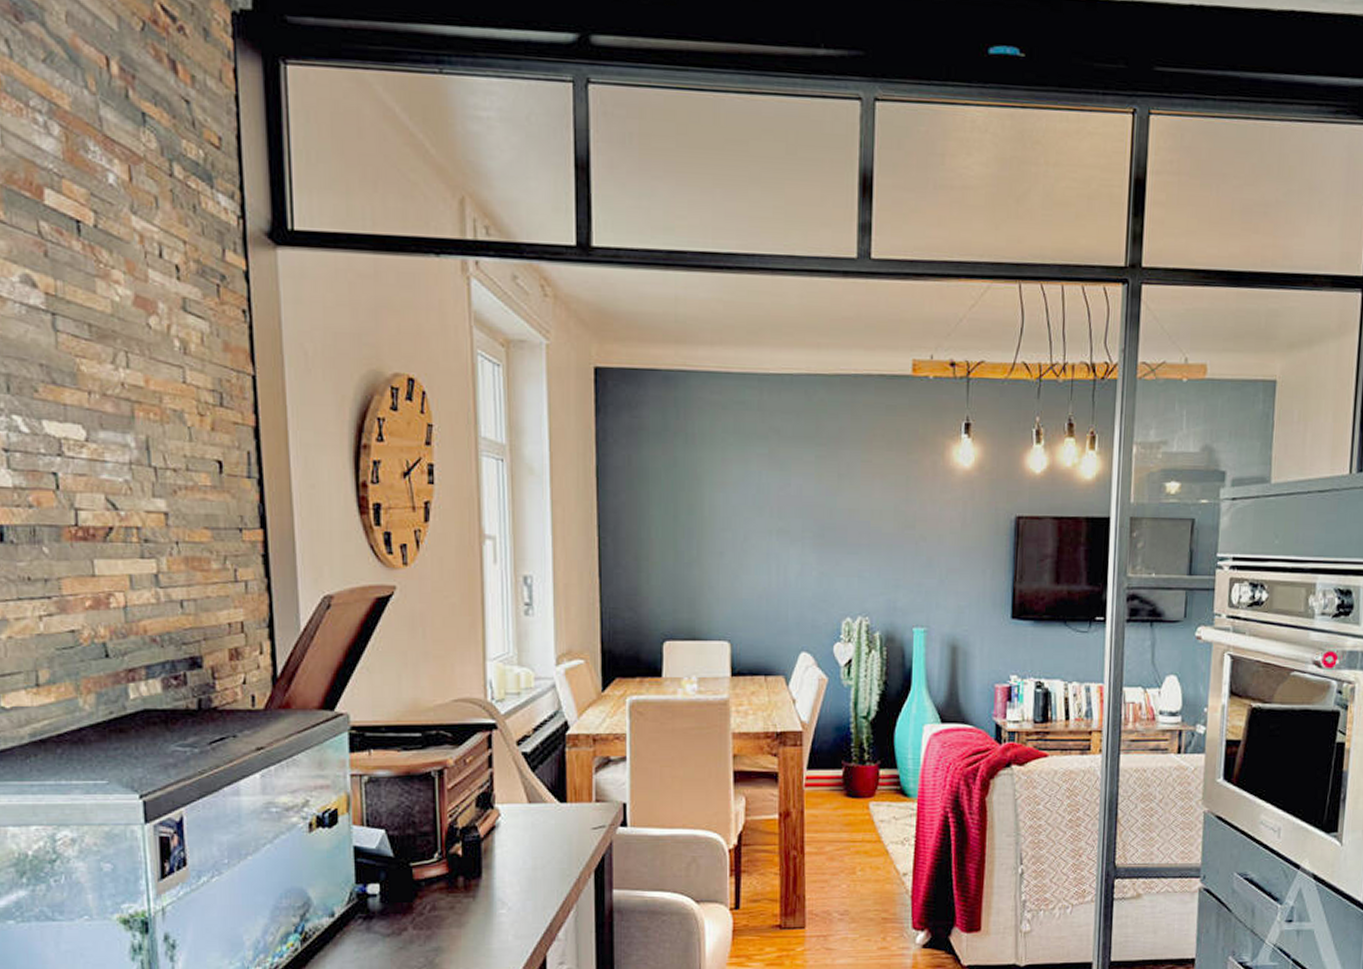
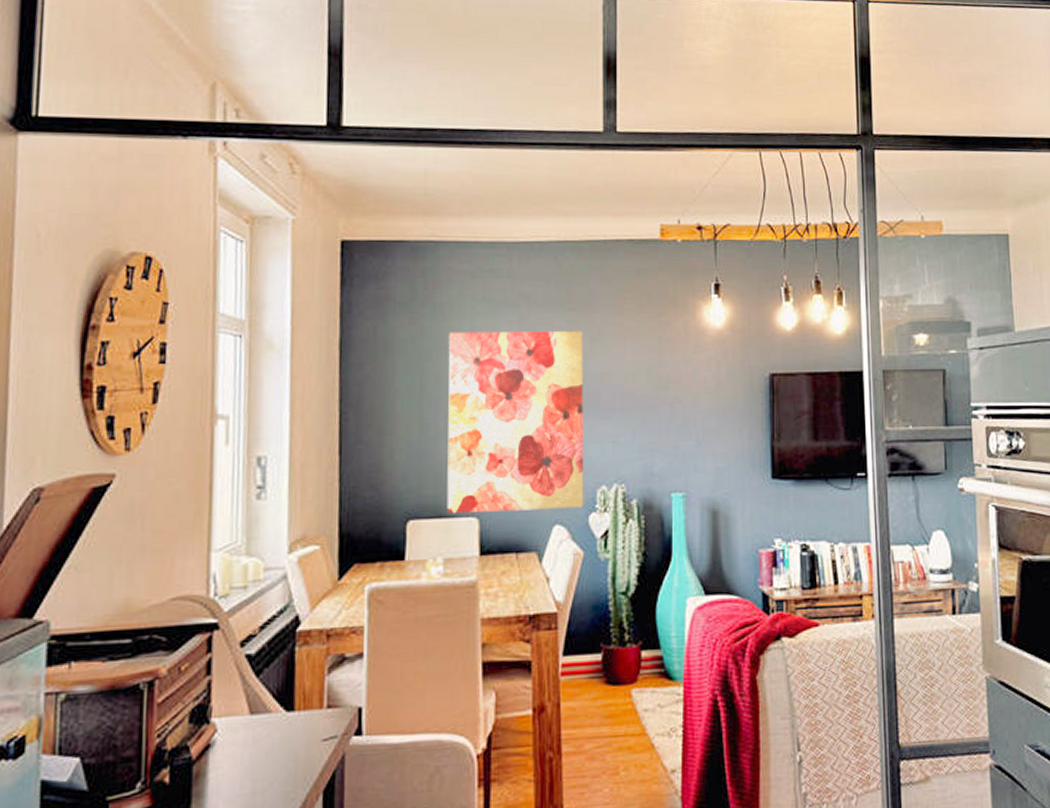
wall art: none [700,463,832,638] -> present [447,331,584,513]

